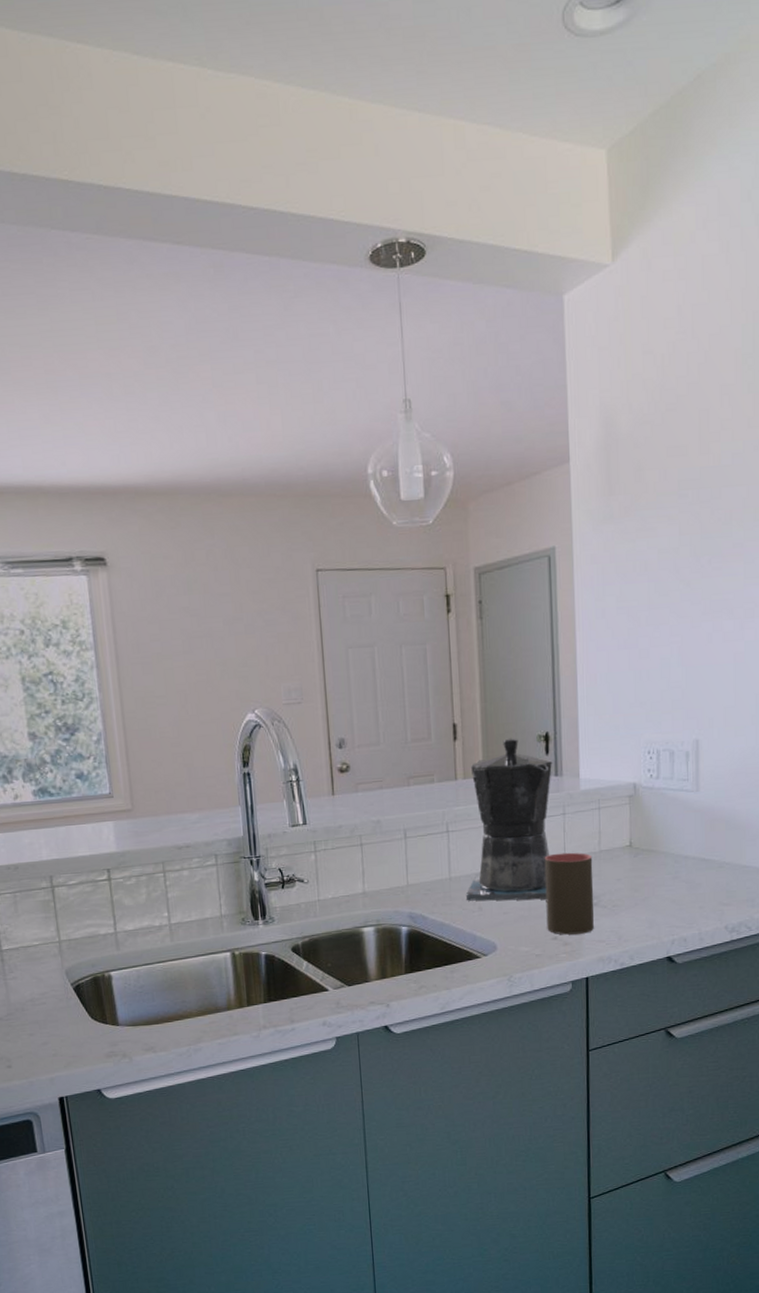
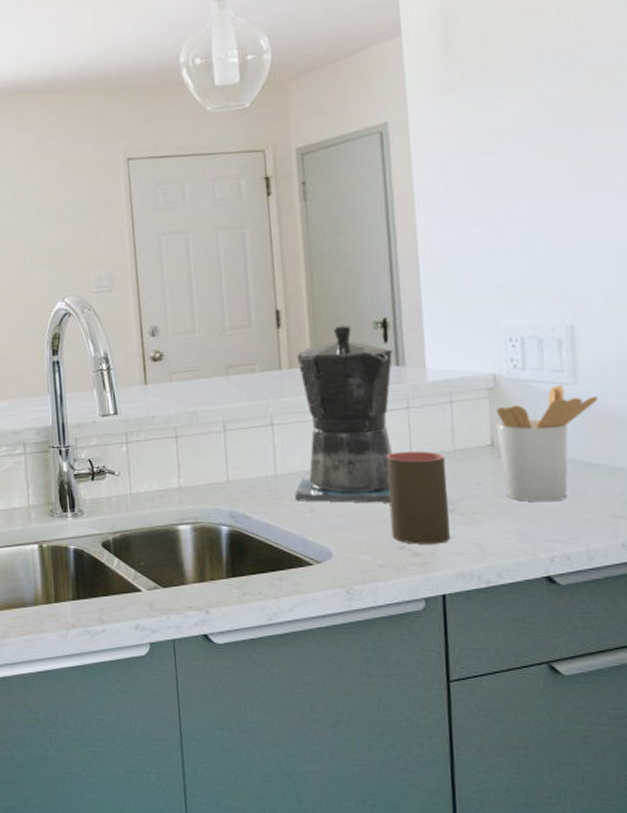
utensil holder: none [634,791,715,895] -> present [496,384,599,503]

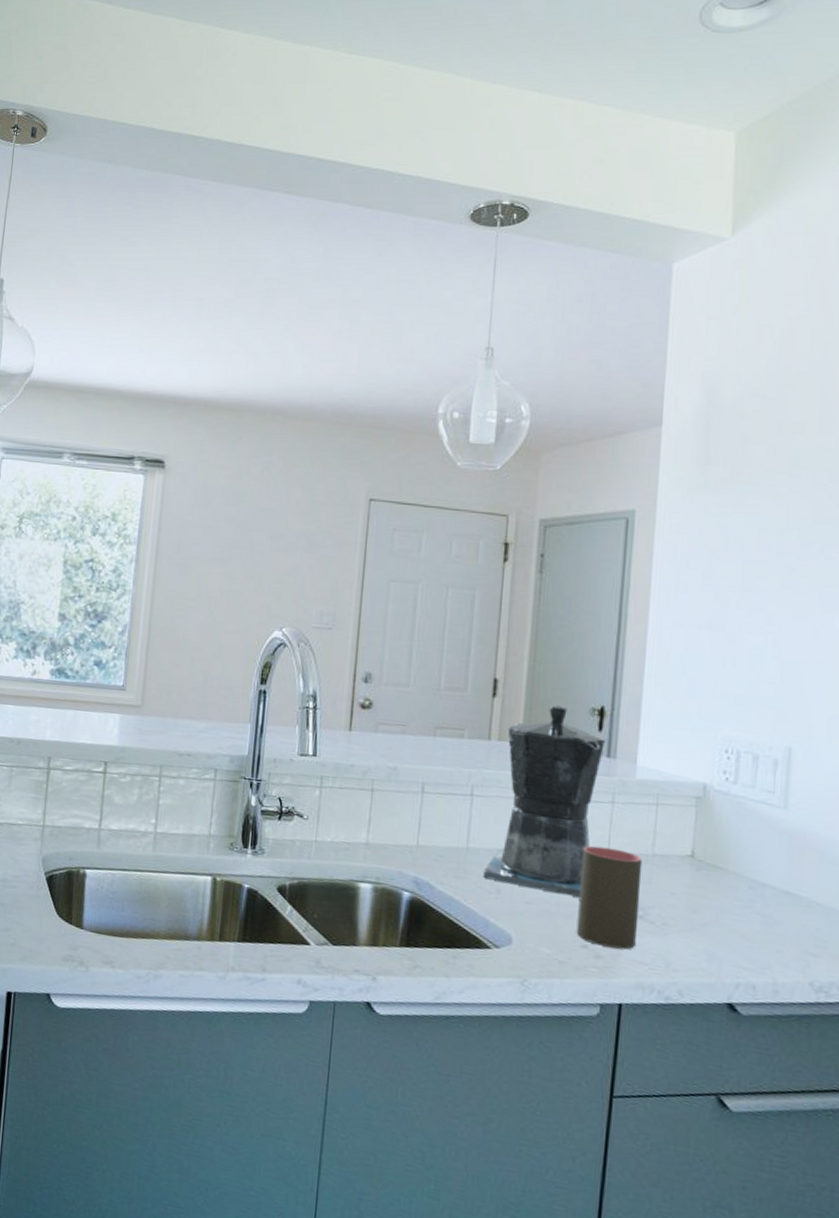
utensil holder: present [496,384,599,503] -> none [698,805,807,927]

